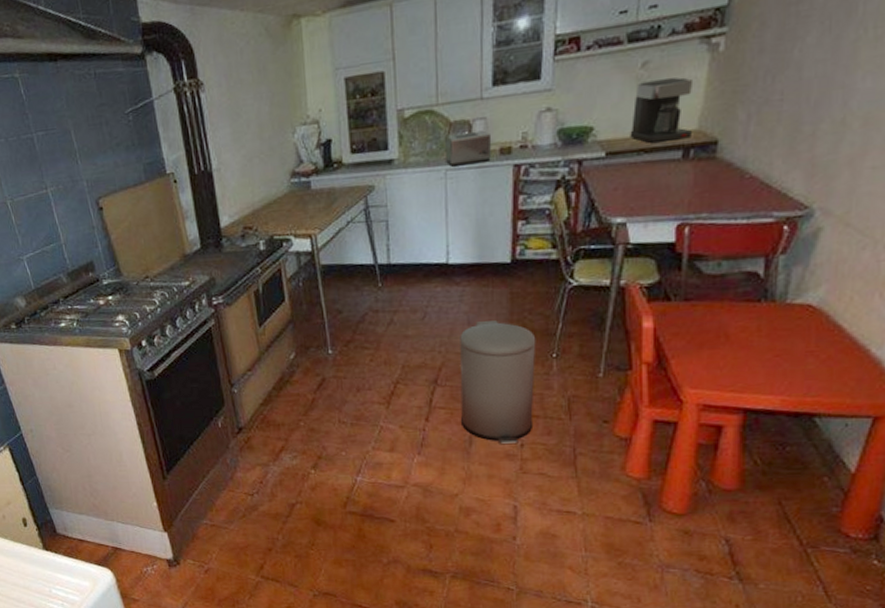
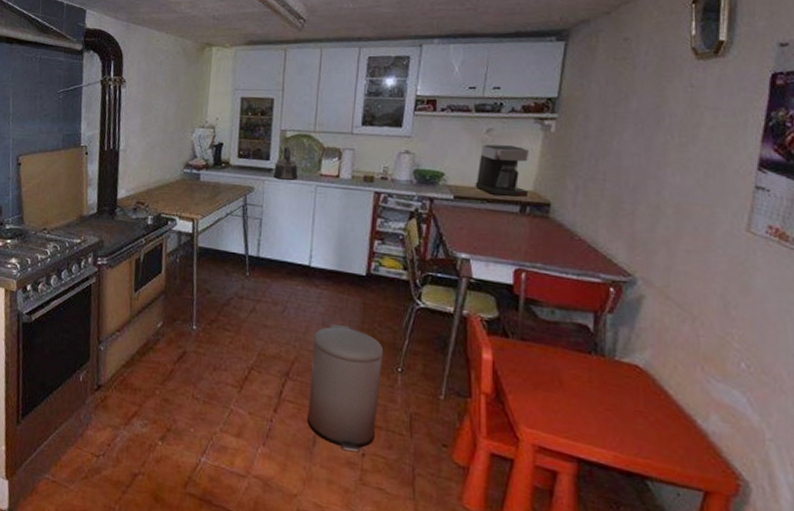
kettle: none [394,129,423,171] -> present [273,146,298,180]
toaster: present [445,130,492,167] -> none [317,158,358,186]

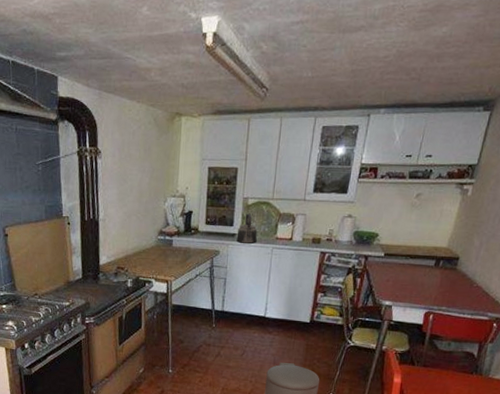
coffee maker: present [475,144,530,197] -> none [402,208,449,253]

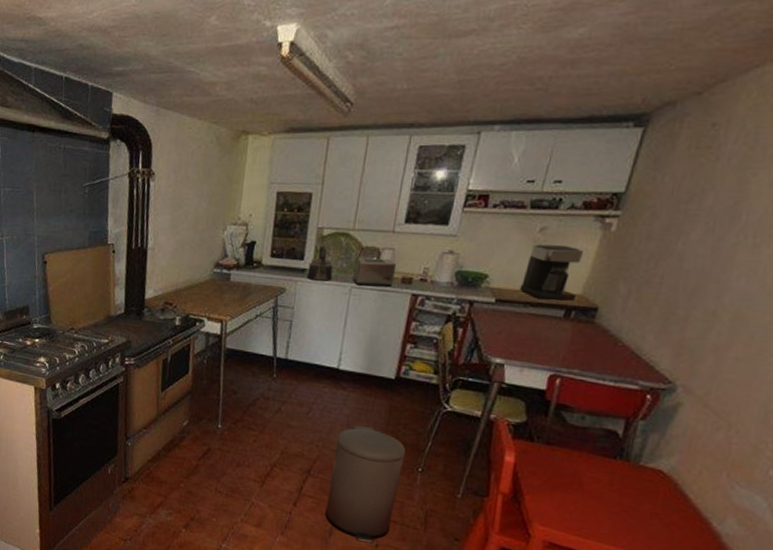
toaster: none [274,222,308,247] -> present [353,258,397,287]
coffee maker: none [402,208,449,253] -> present [519,244,584,301]

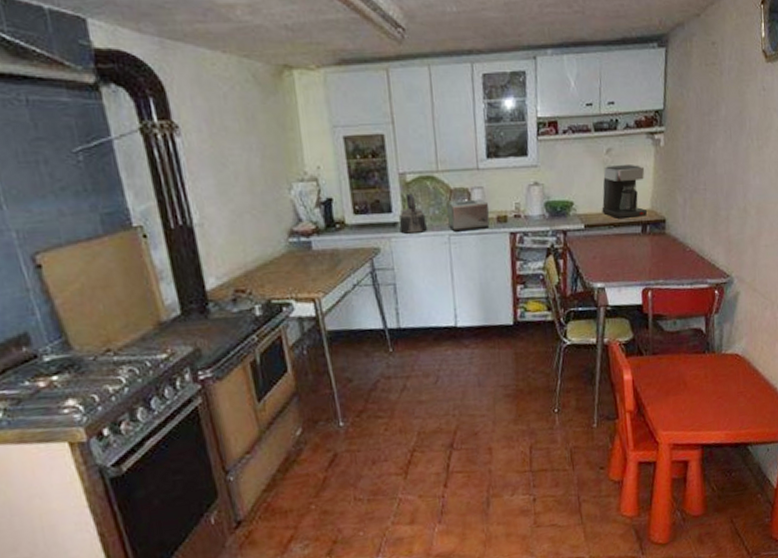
pedal bin: present [325,426,406,544] -> none [472,381,542,502]

